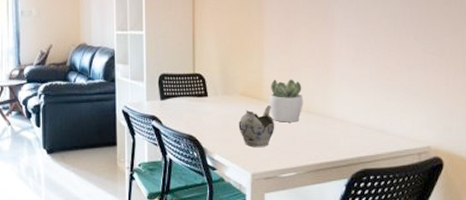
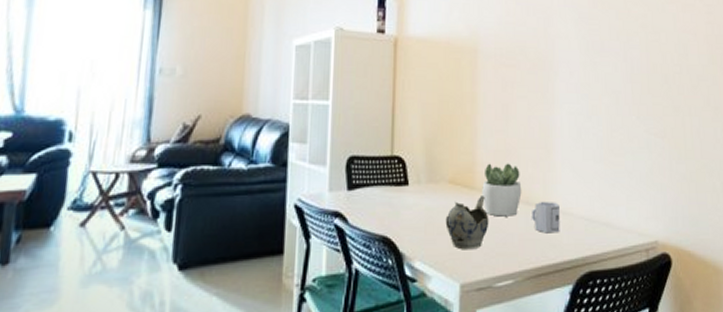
cup: none [312,110,337,137] -> present [532,201,560,234]

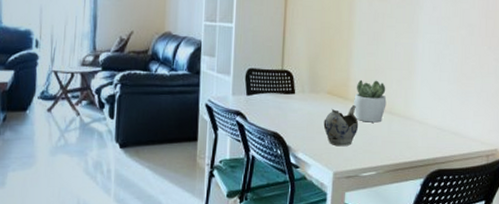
cup: present [532,201,560,234] -> none [394,112,417,138]

